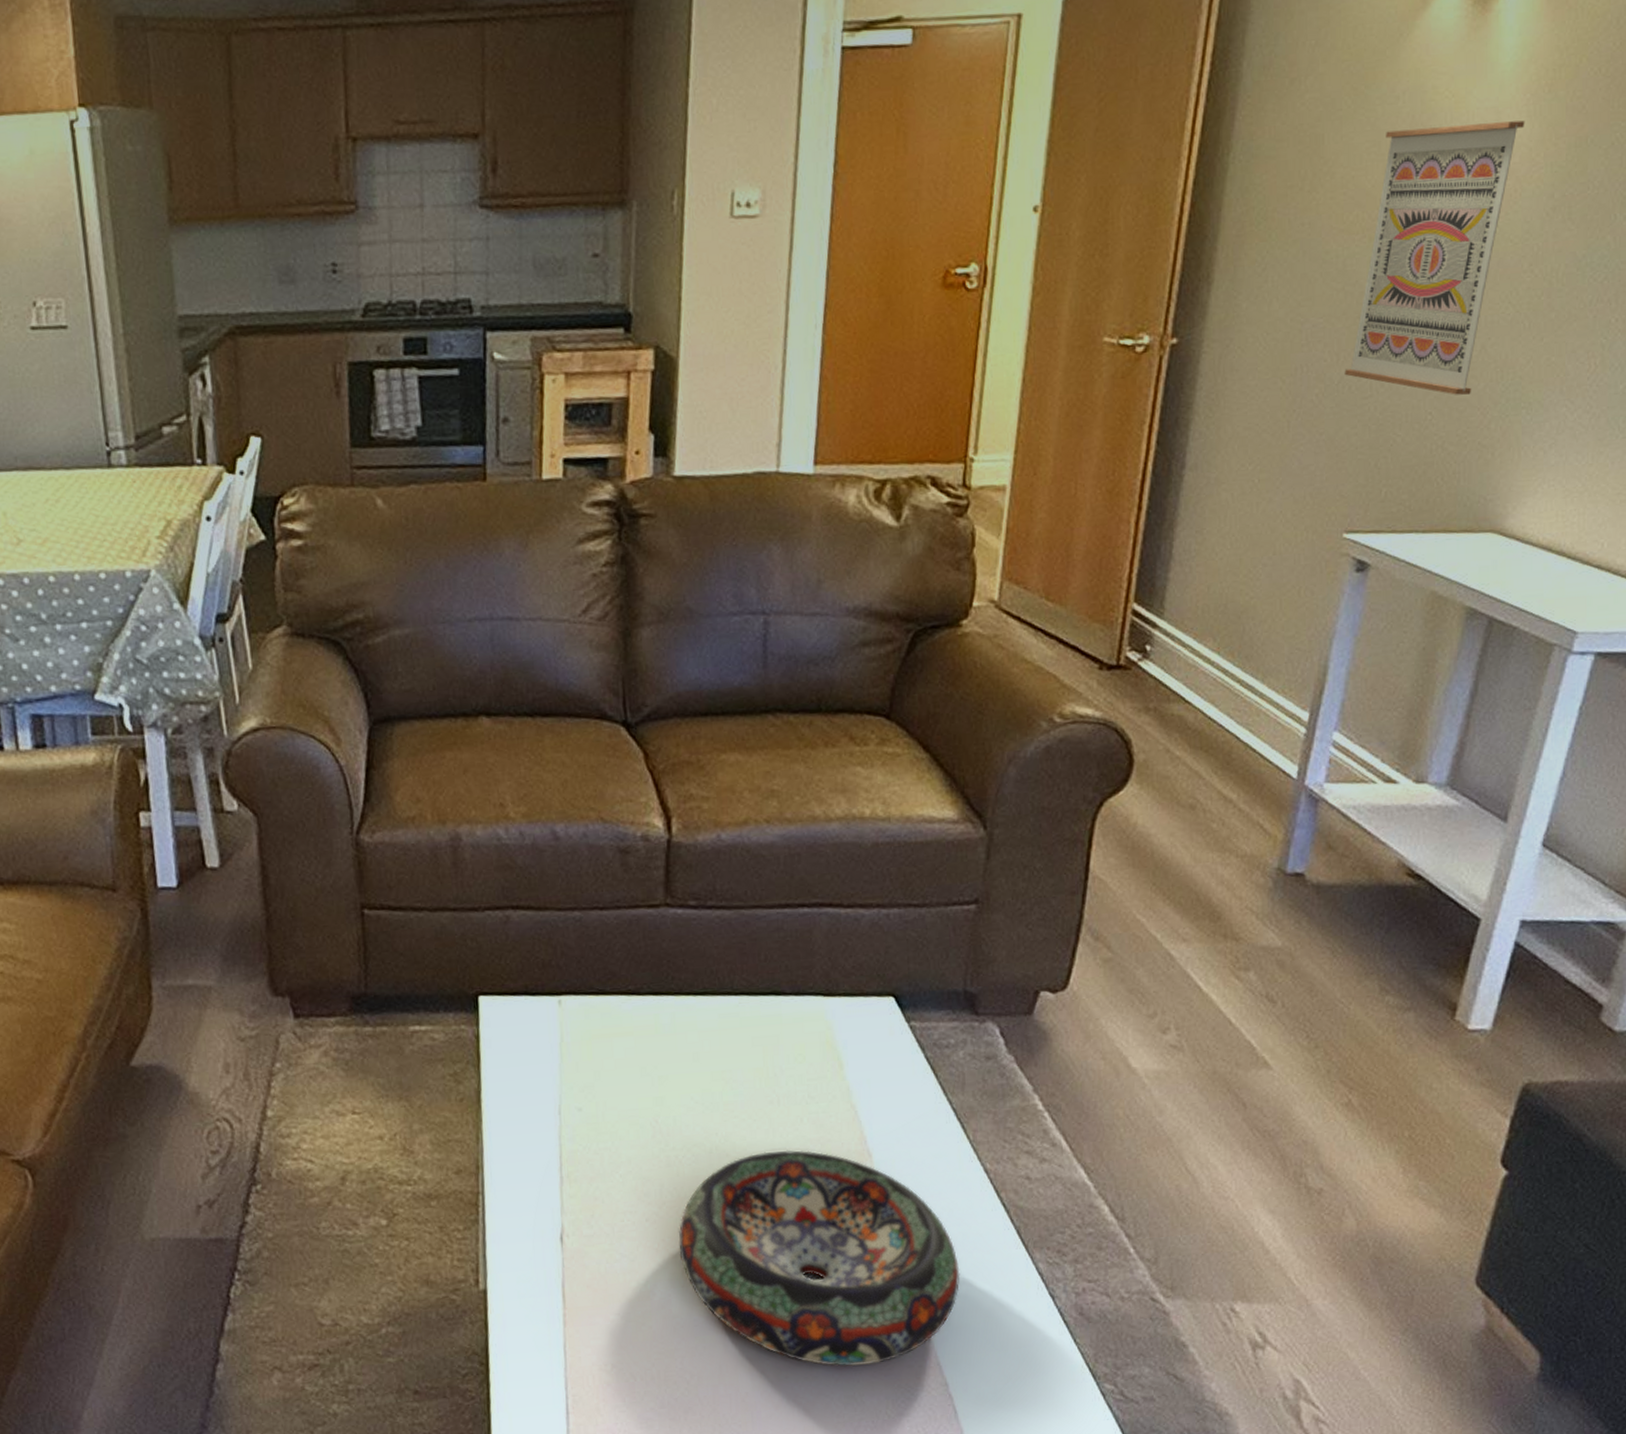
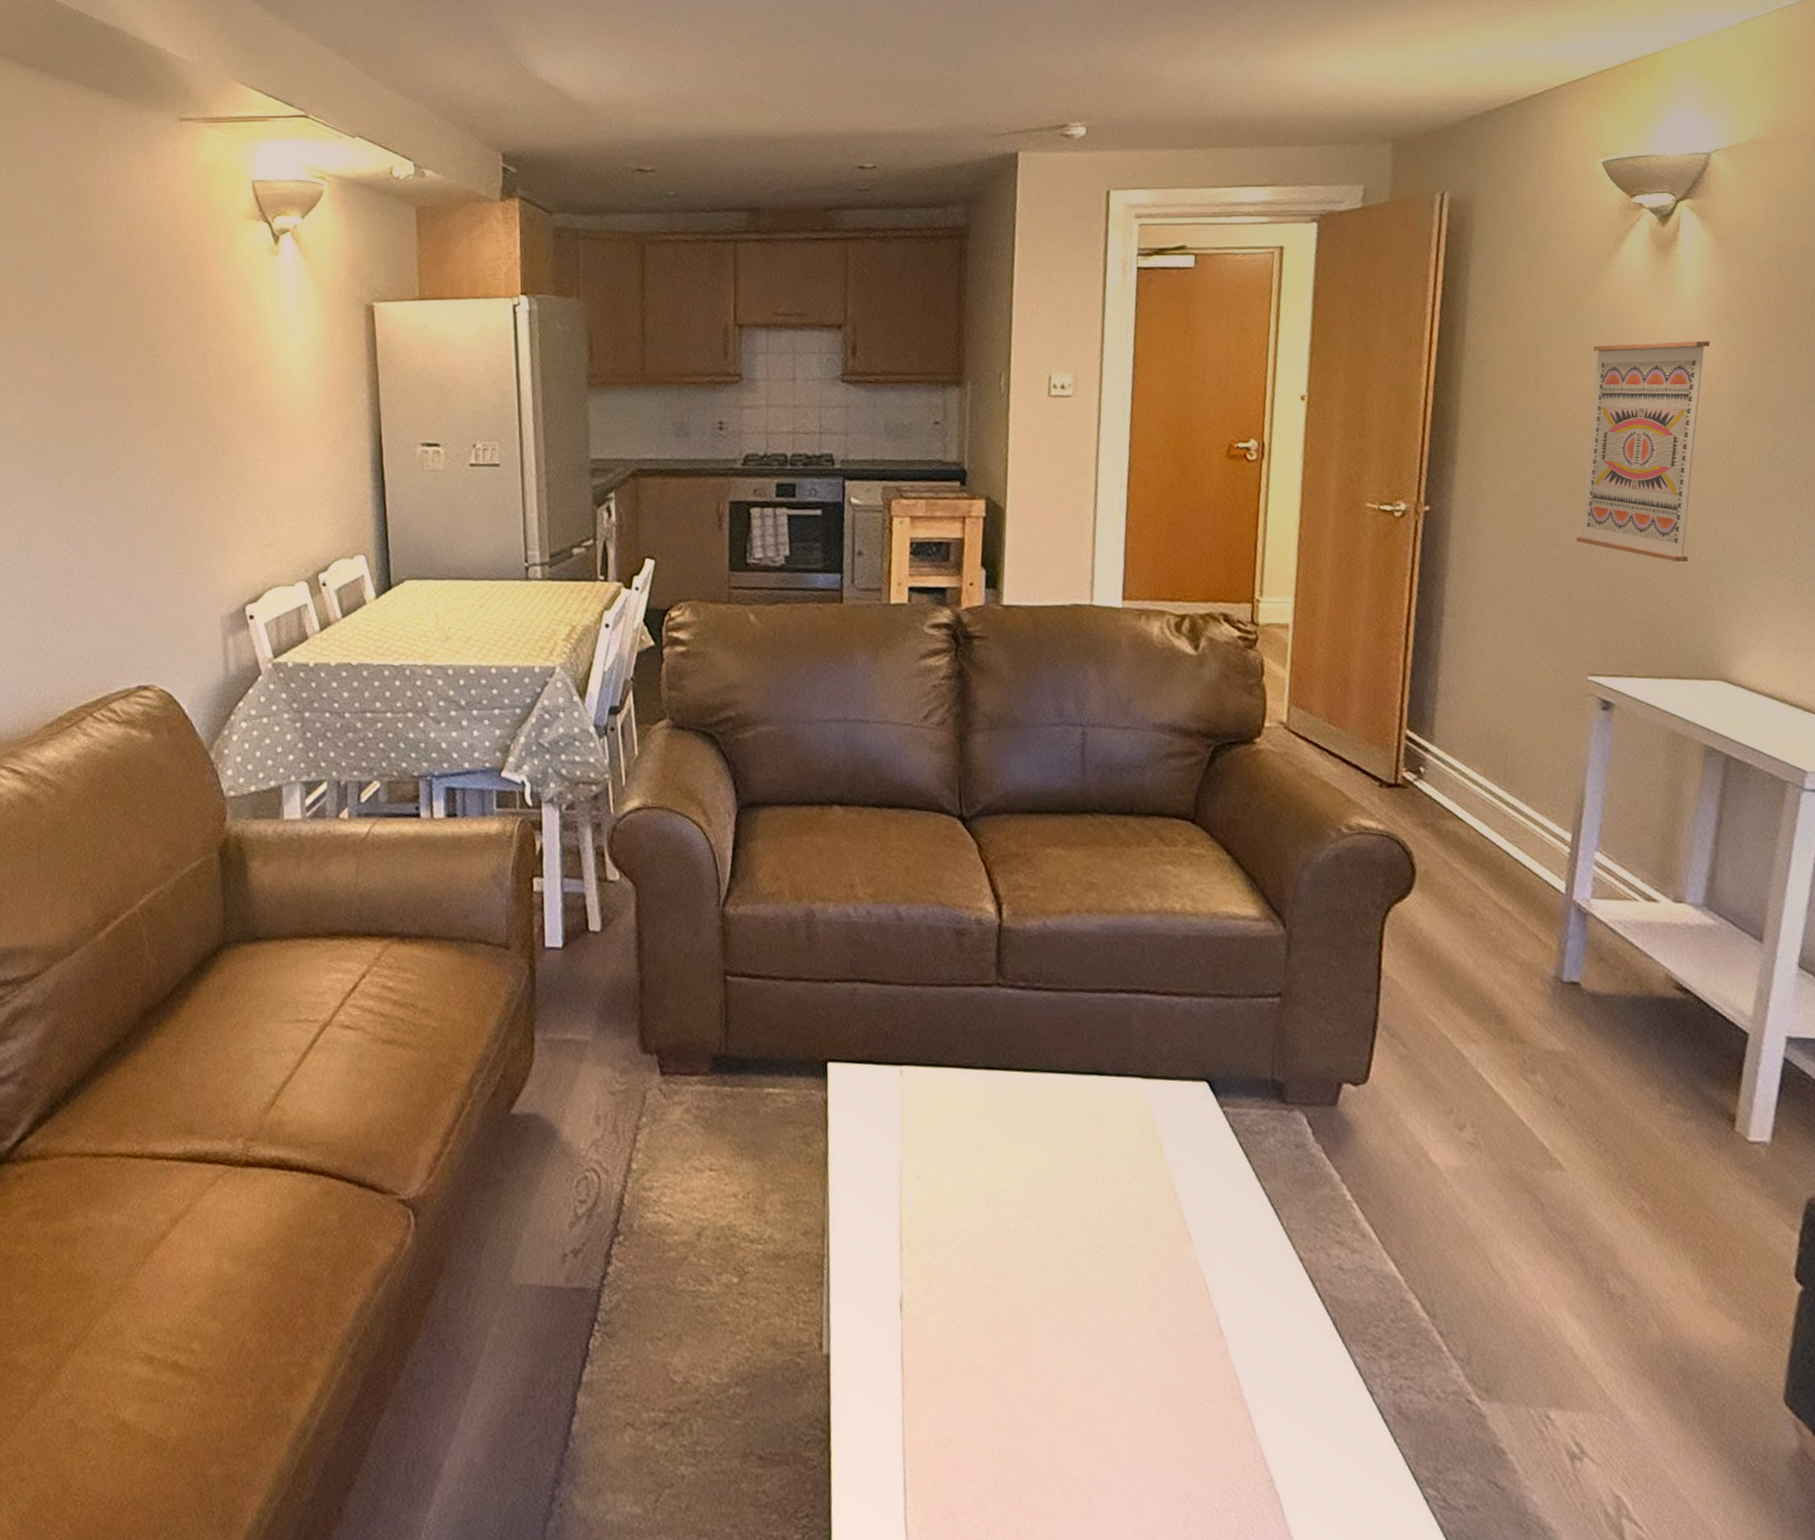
decorative bowl: present [678,1150,960,1367] -> none [1011,1228,1281,1456]

